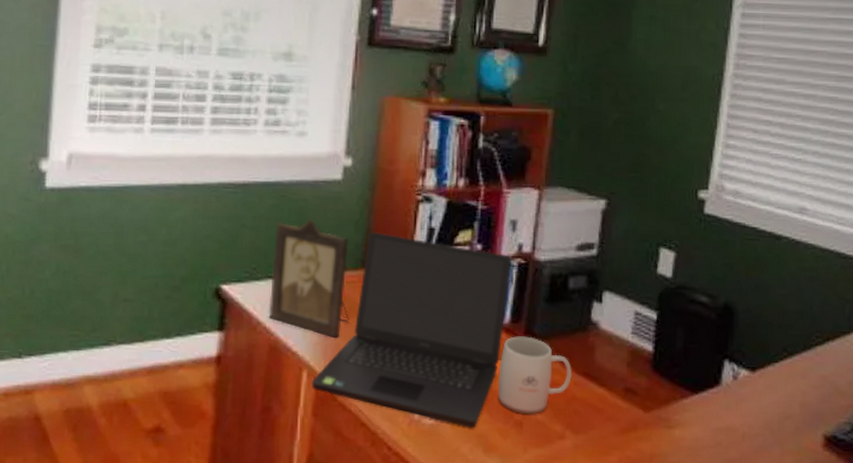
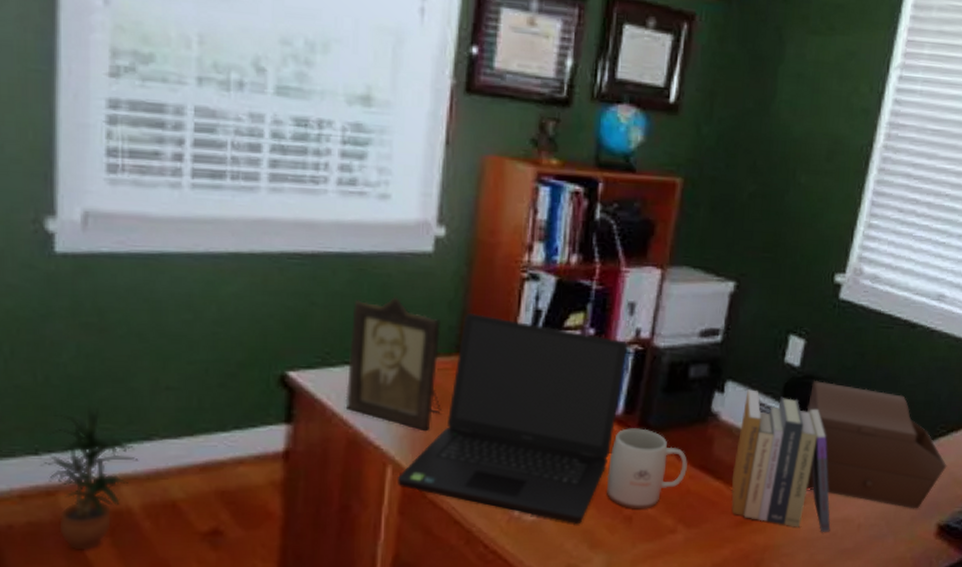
potted plant: none [22,314,99,444] -> present [40,404,139,550]
books: none [614,299,715,441] -> present [731,389,831,532]
sewing box: none [682,291,827,419] -> present [806,381,947,509]

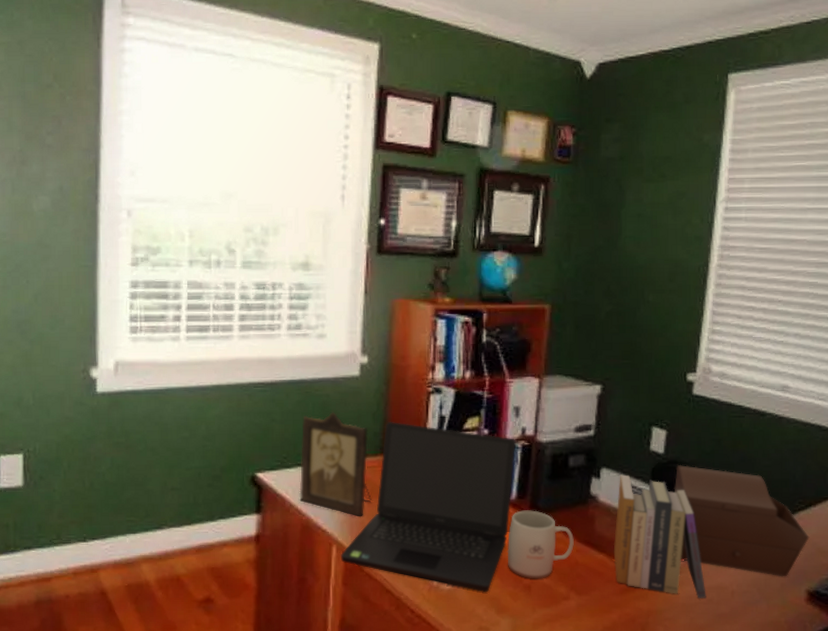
potted plant: present [40,404,139,550] -> none [87,503,154,615]

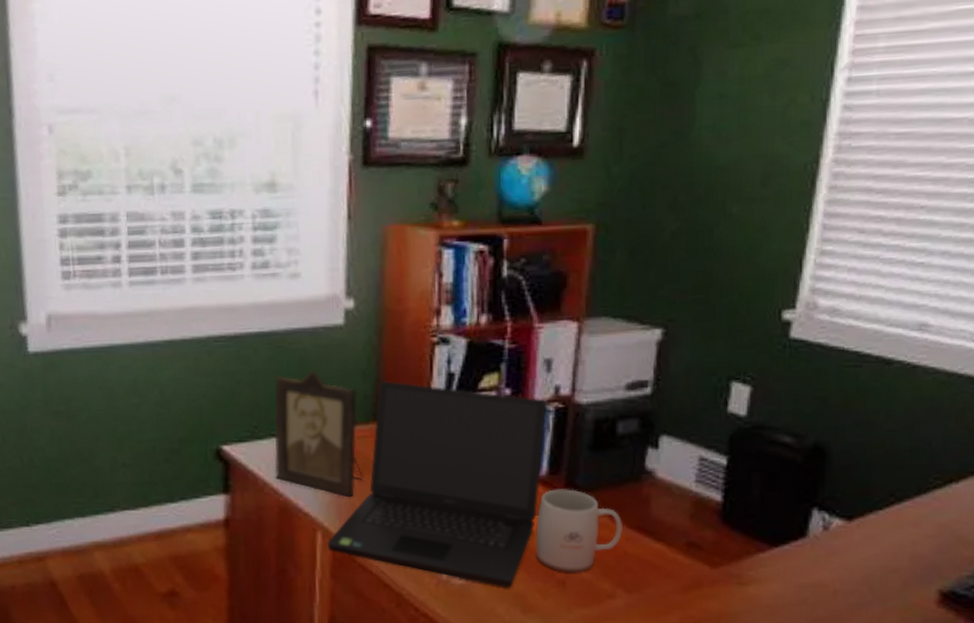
books: present [613,474,706,598] -> none [674,444,799,599]
sewing box: present [673,465,810,577] -> none [758,431,947,573]

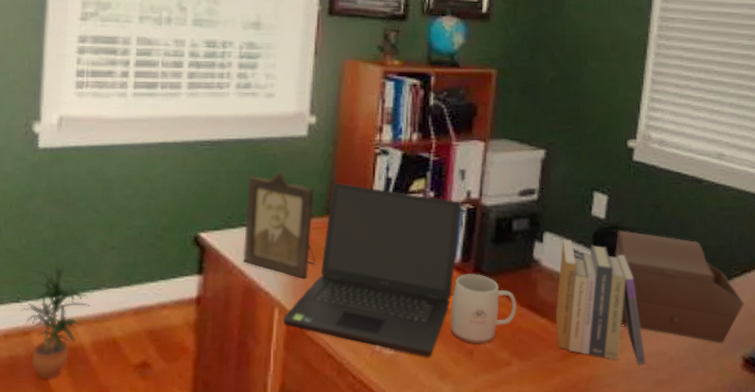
potted plant: none [31,481,106,608] -> present [20,262,90,379]
books: none [674,444,799,599] -> present [555,239,646,364]
sewing box: none [758,431,947,573] -> present [614,230,745,343]

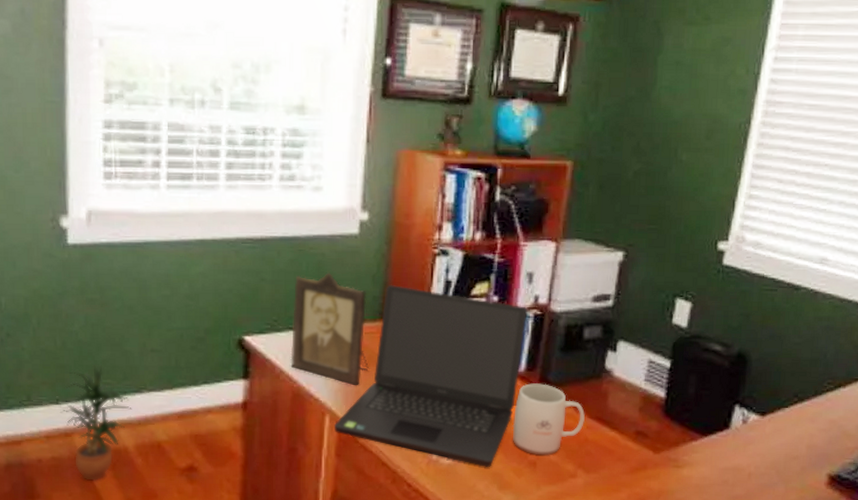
books: present [555,239,646,364] -> none [626,348,722,480]
sewing box: present [614,230,745,343] -> none [695,340,836,460]

